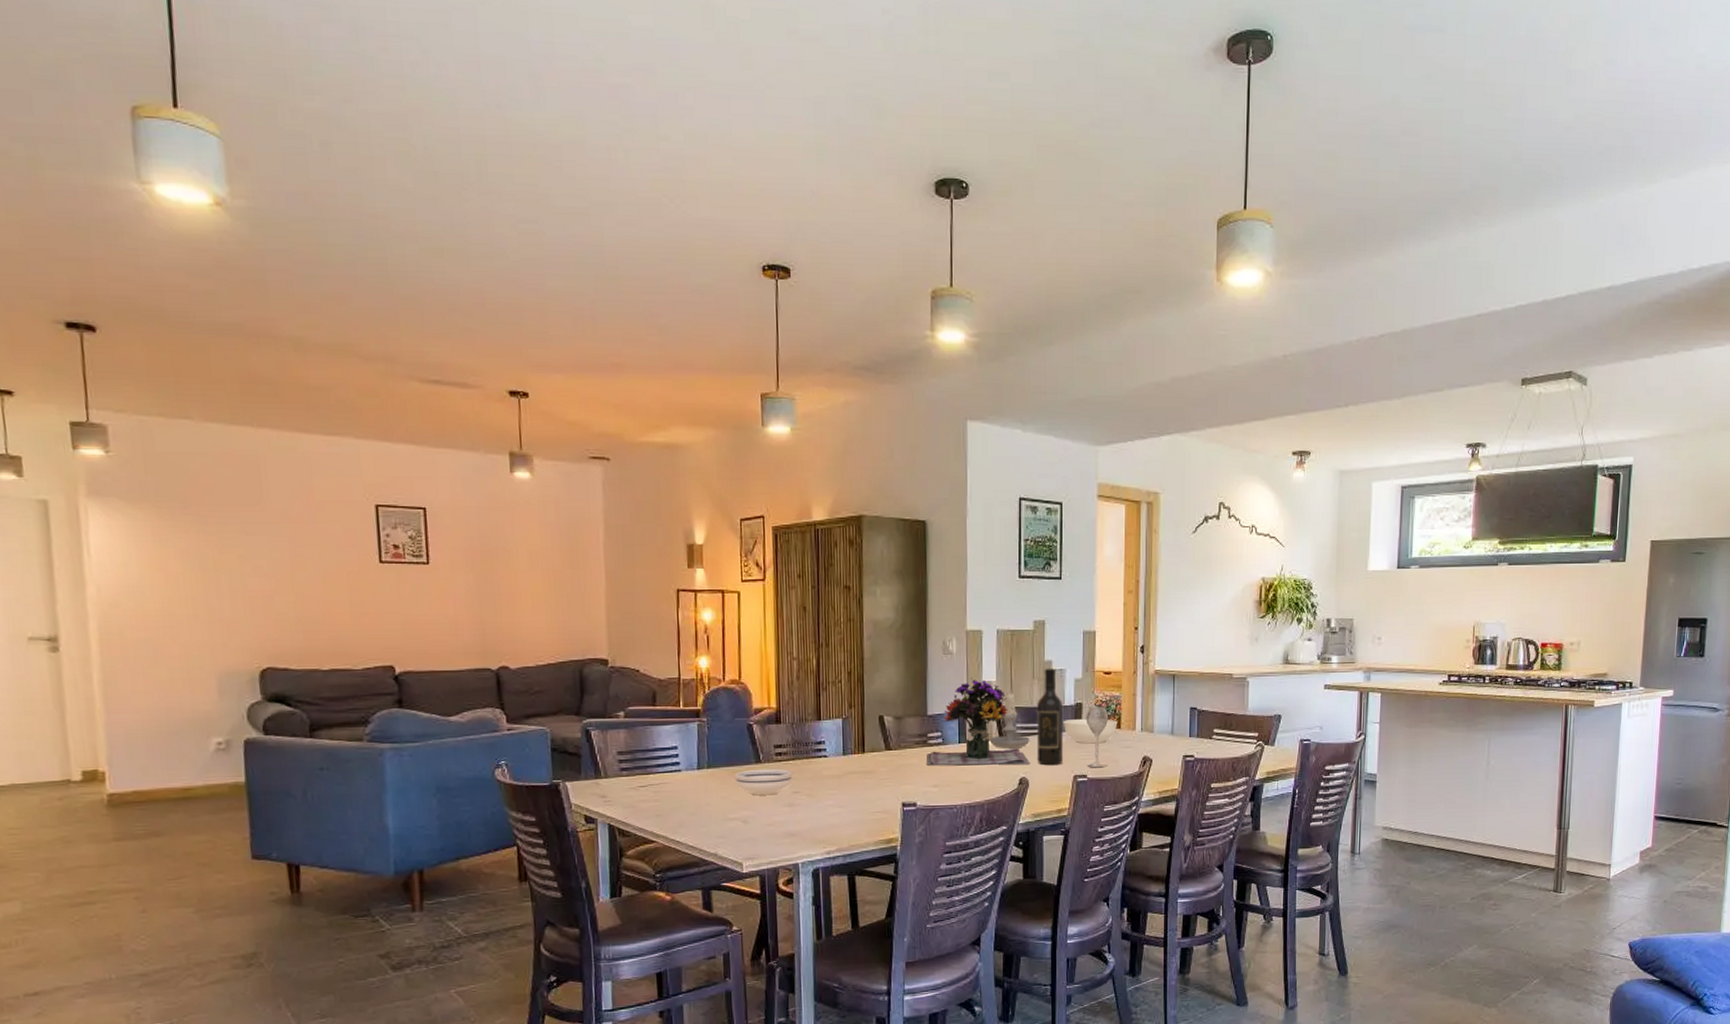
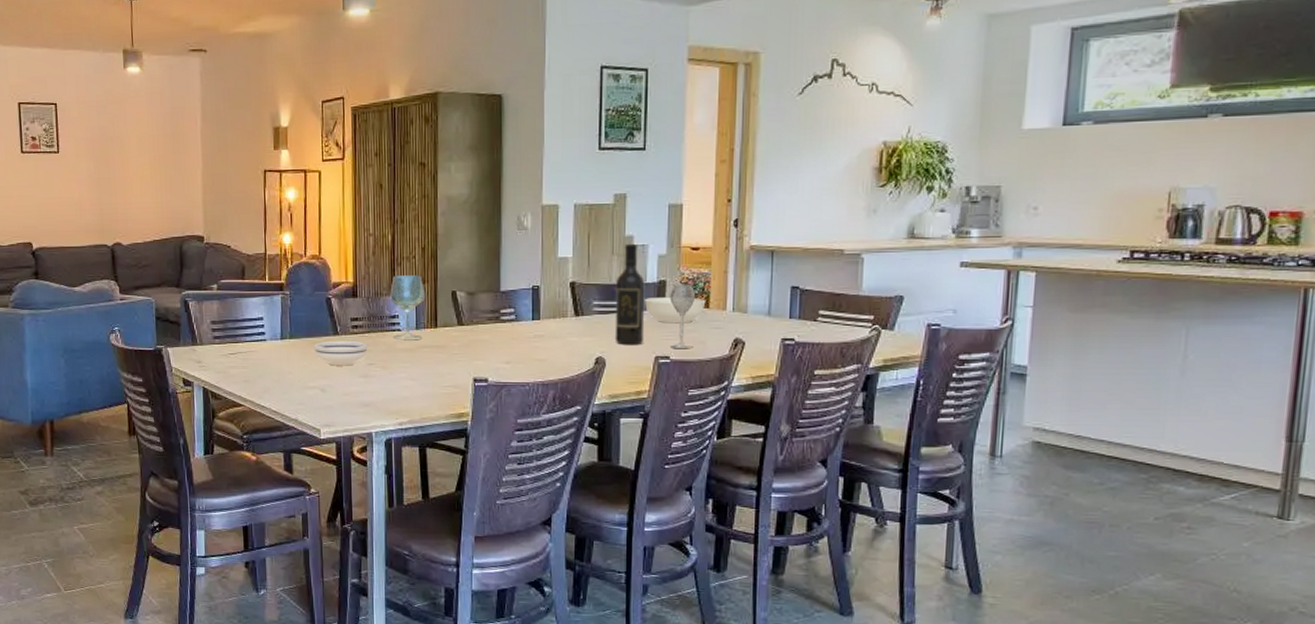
wine glass: none [814,700,853,767] -> present [389,275,426,340]
flower arrangement: present [927,677,1030,766] -> none [499,253,607,343]
candle: present [989,692,1030,749] -> none [564,269,608,327]

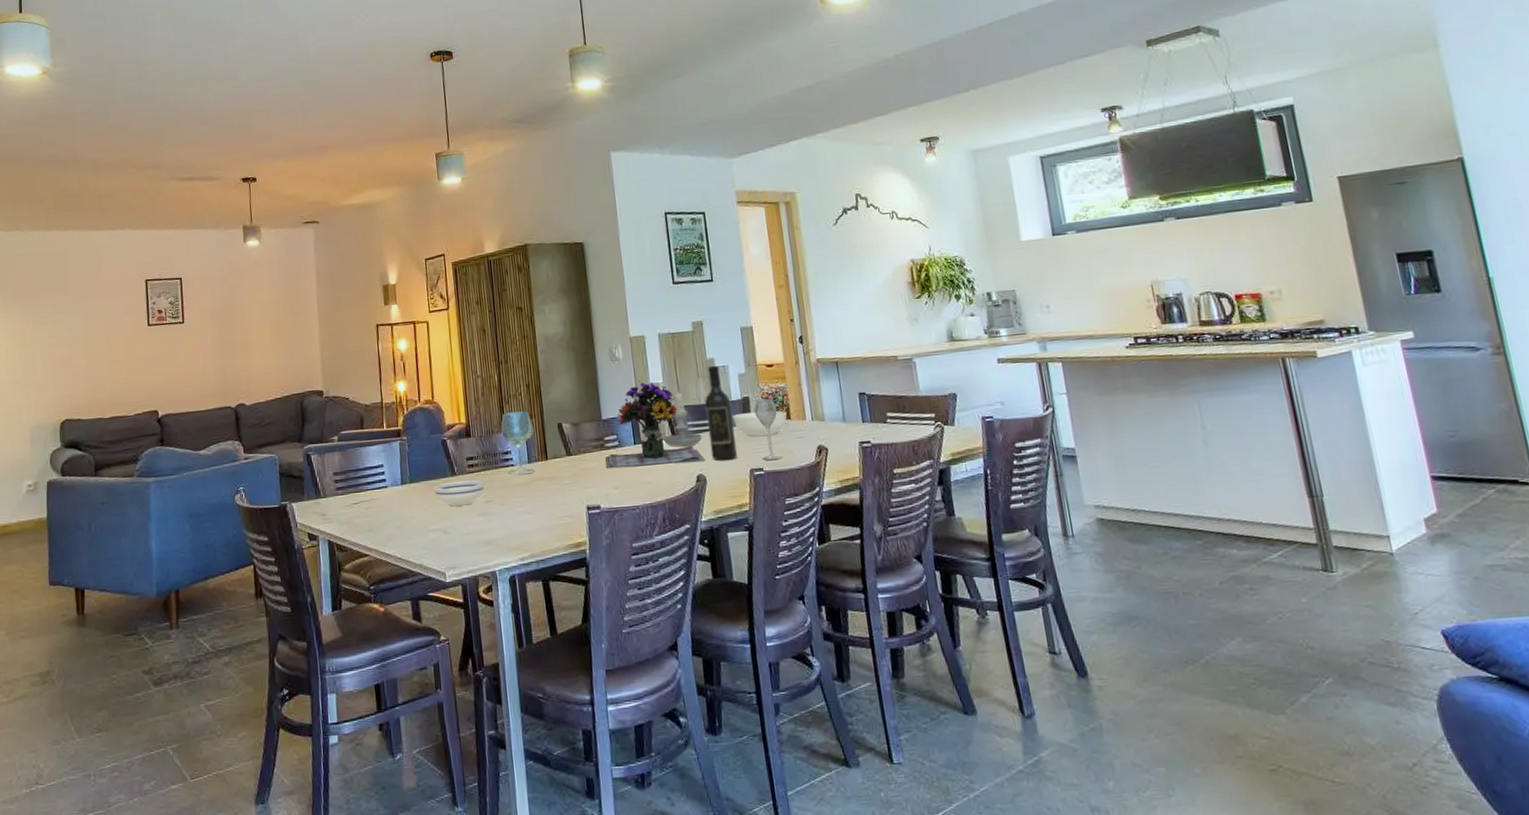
flower arrangement: none [499,253,607,343] -> present [605,380,705,468]
candle: none [564,269,608,327] -> present [663,392,702,447]

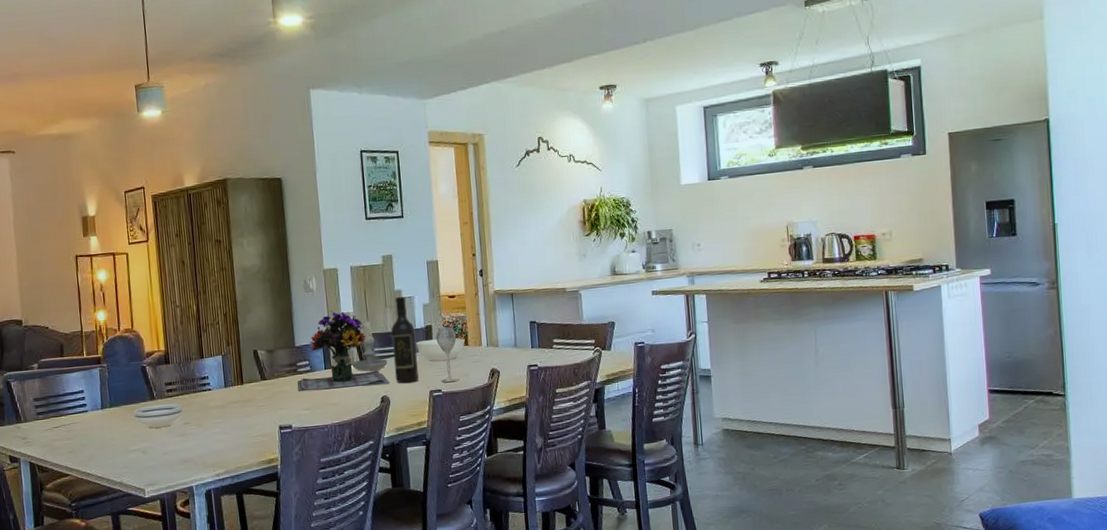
wine glass: present [500,411,535,476] -> none [198,339,231,399]

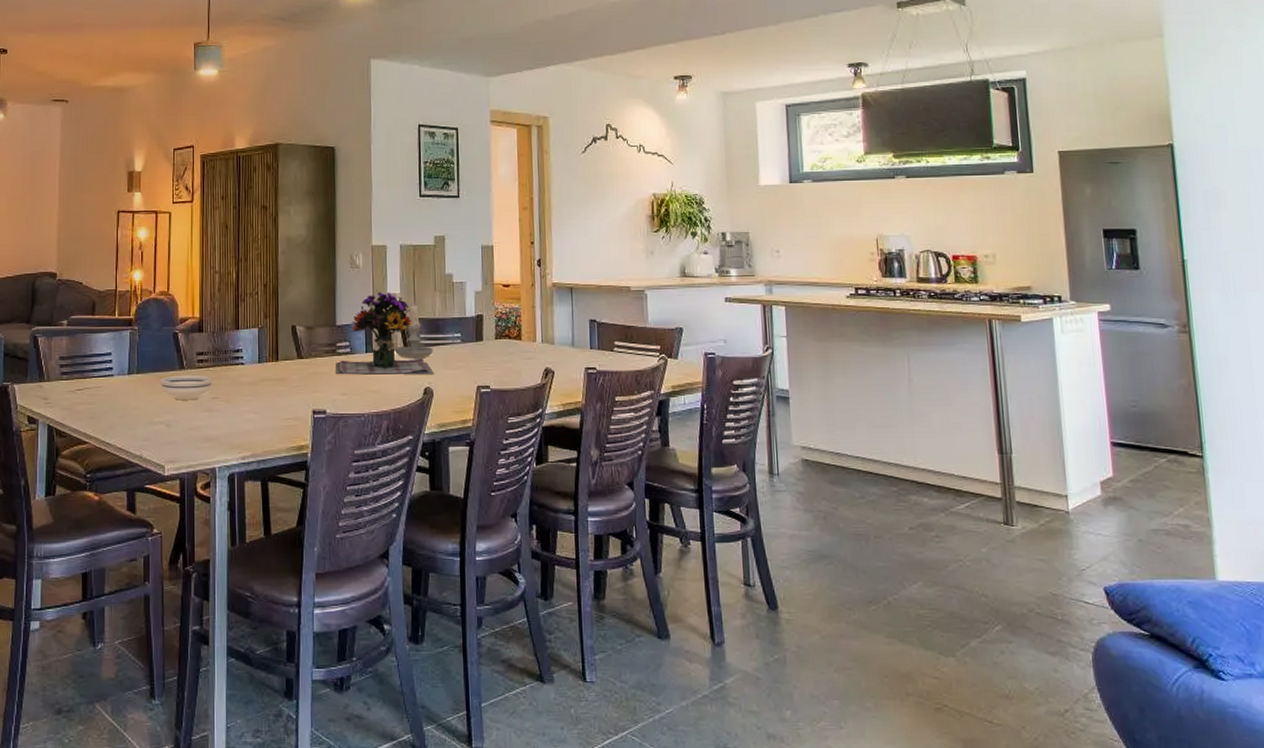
wine bottle: present [391,296,420,383] -> none [439,281,467,375]
bowl: present [415,337,466,362] -> none [464,329,519,355]
wineglass: present [436,326,458,383] -> none [487,318,510,379]

